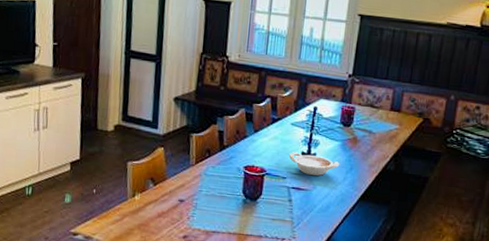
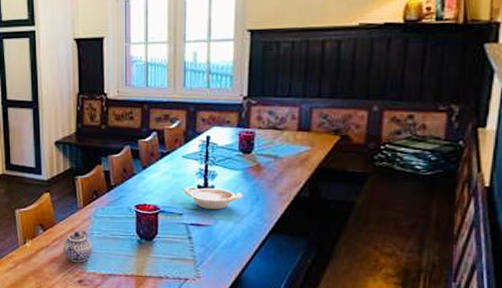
teapot: none [171,187,200,219] -> present [62,230,92,263]

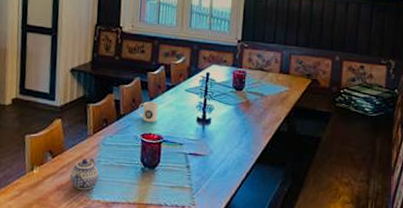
mug: none [130,171,152,192] -> present [138,101,158,122]
bowl: present [183,186,244,209] -> none [184,118,235,140]

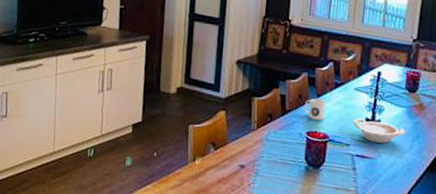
teapot: present [69,158,99,191] -> none [231,152,261,185]
bowl: none [184,118,235,140] -> present [352,118,406,143]

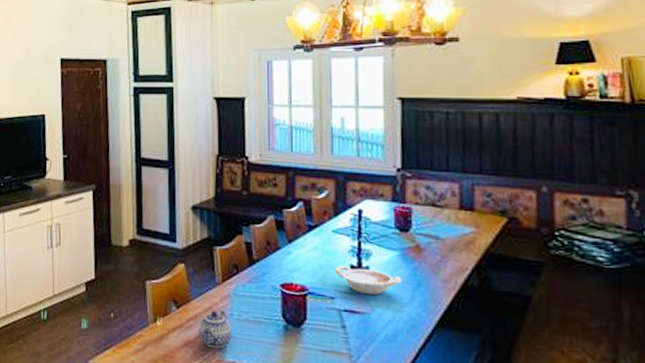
teapot: none [231,152,261,185] -> present [198,310,232,349]
mug: present [304,98,326,120] -> none [274,244,299,270]

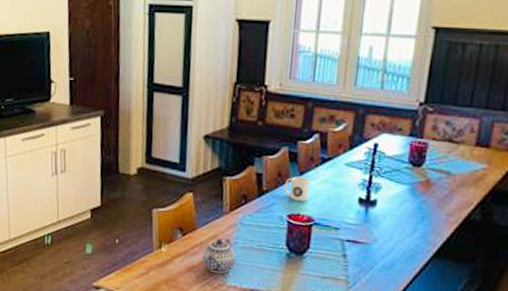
mug: none [274,244,299,270] -> present [284,176,310,201]
bowl: present [334,265,403,295] -> none [342,197,408,227]

